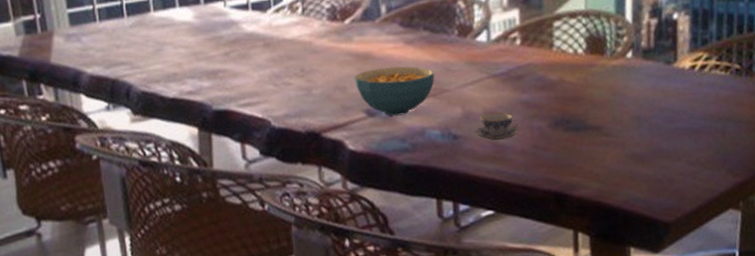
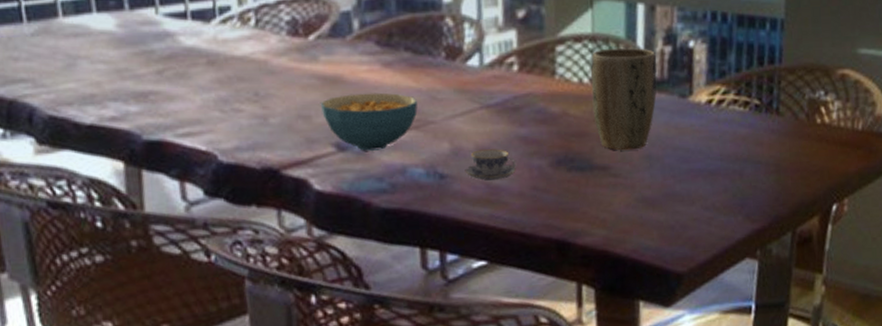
plant pot: none [585,21,645,113] -> present [591,47,657,151]

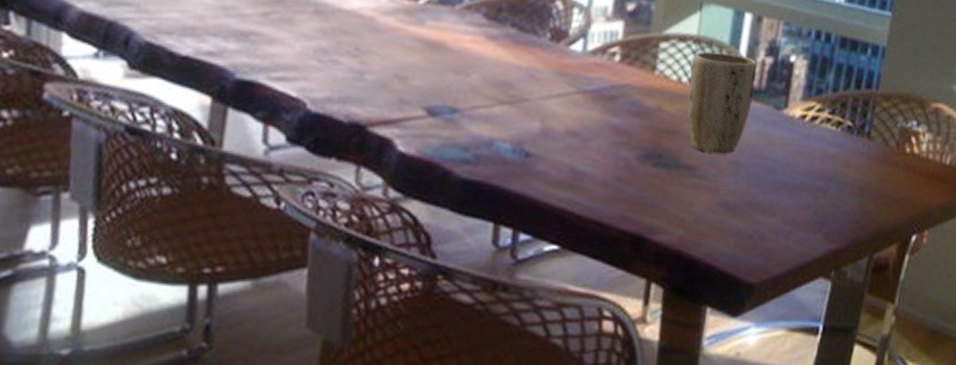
cereal bowl: present [320,92,418,151] -> none [418,61,515,120]
teacup: present [465,149,516,181] -> none [551,133,603,166]

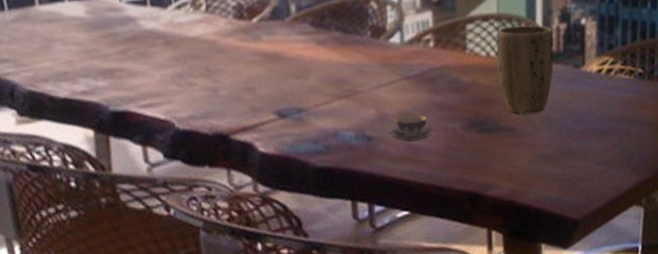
teacup: none [551,133,603,166] -> present [389,114,433,142]

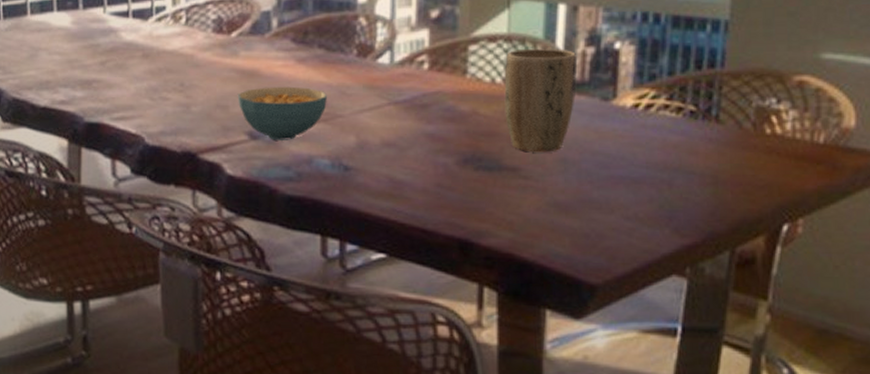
cereal bowl: none [263,67,347,118] -> present [237,86,327,140]
teacup: present [389,114,433,142] -> none [369,144,421,175]

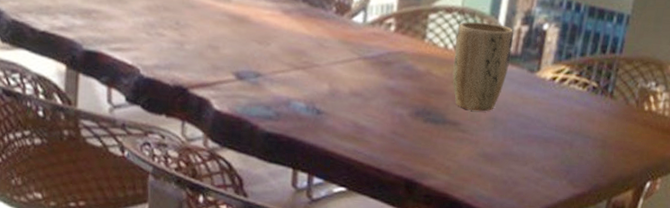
cereal bowl: present [237,86,327,140] -> none [227,33,307,83]

